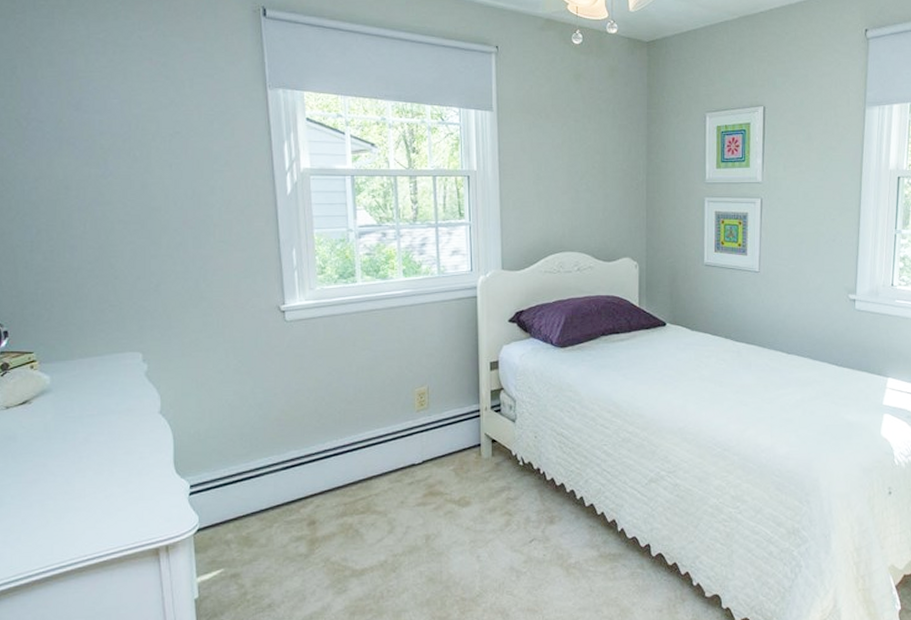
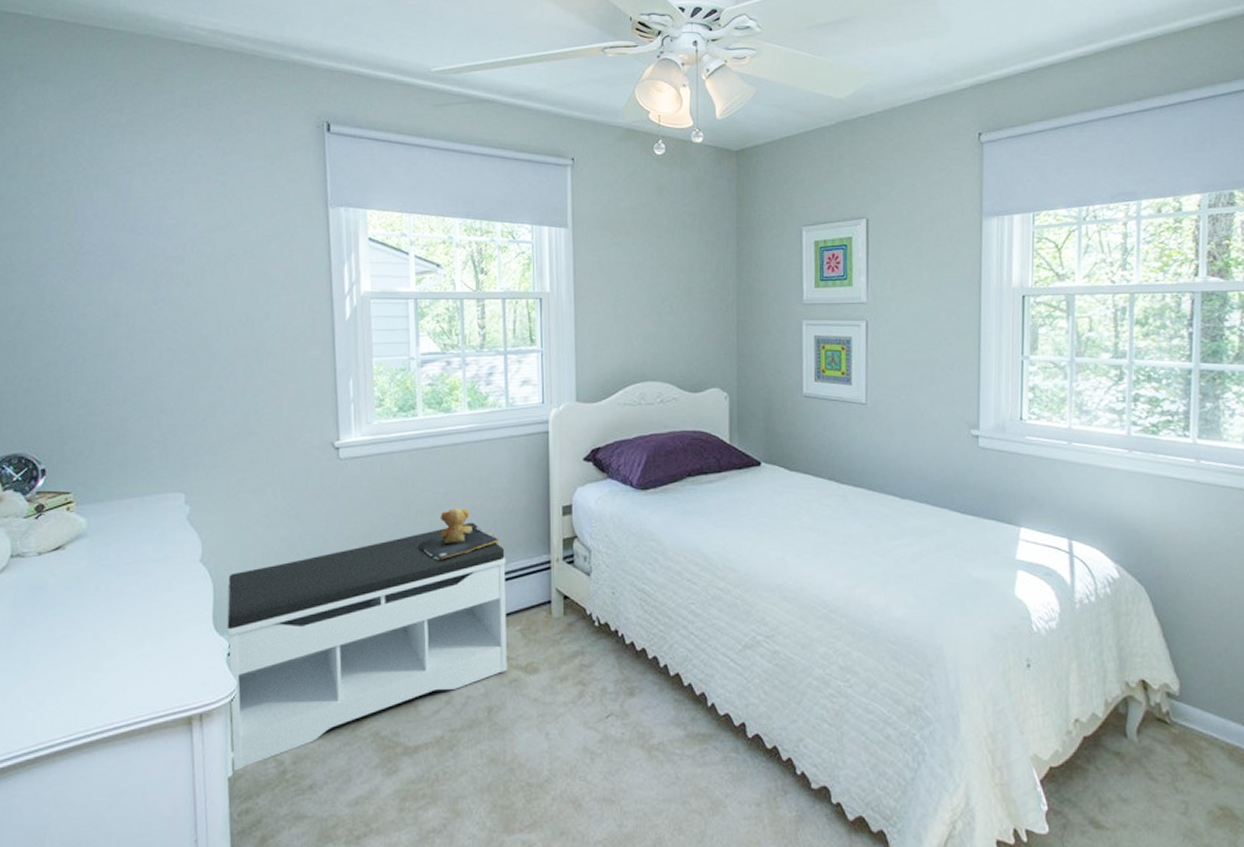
bench: none [186,376,443,594] -> present [226,522,508,771]
teddy bear: none [359,364,434,410] -> present [417,508,500,560]

